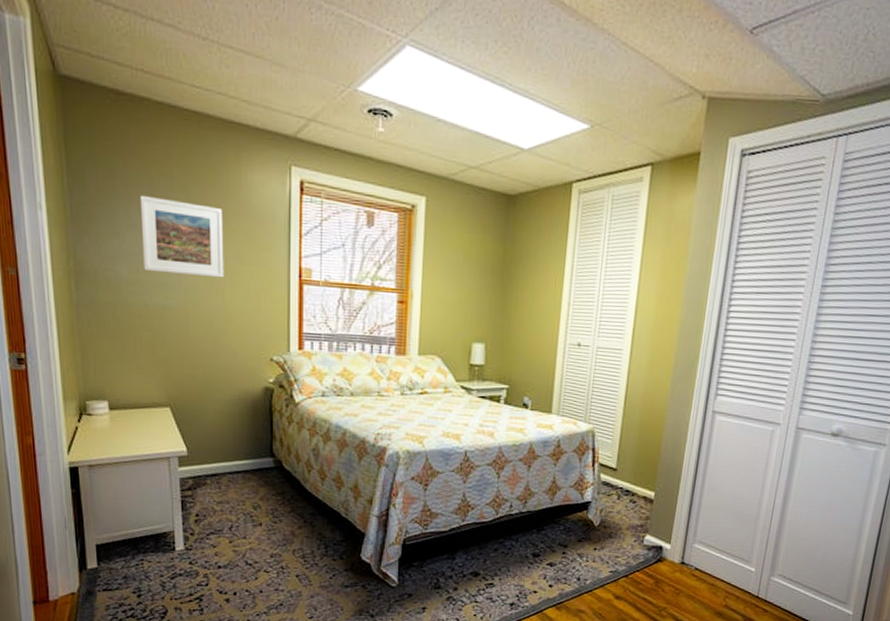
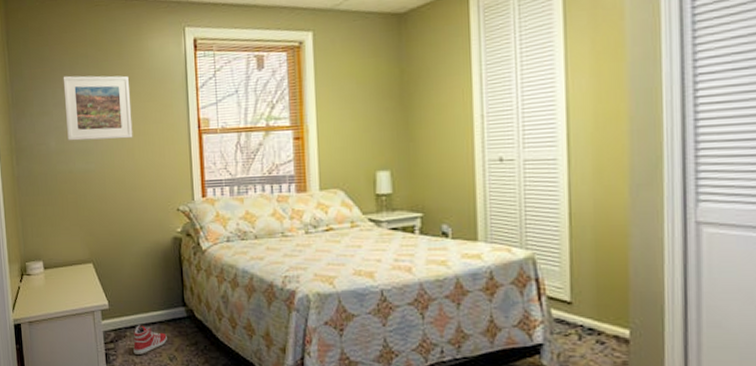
sneaker: none [214,473,252,504] -> present [133,325,167,356]

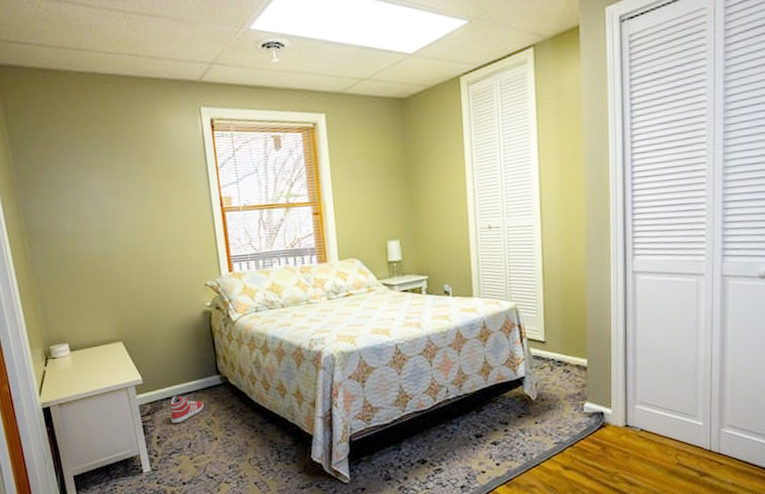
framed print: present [63,75,133,141] -> none [73,155,155,223]

